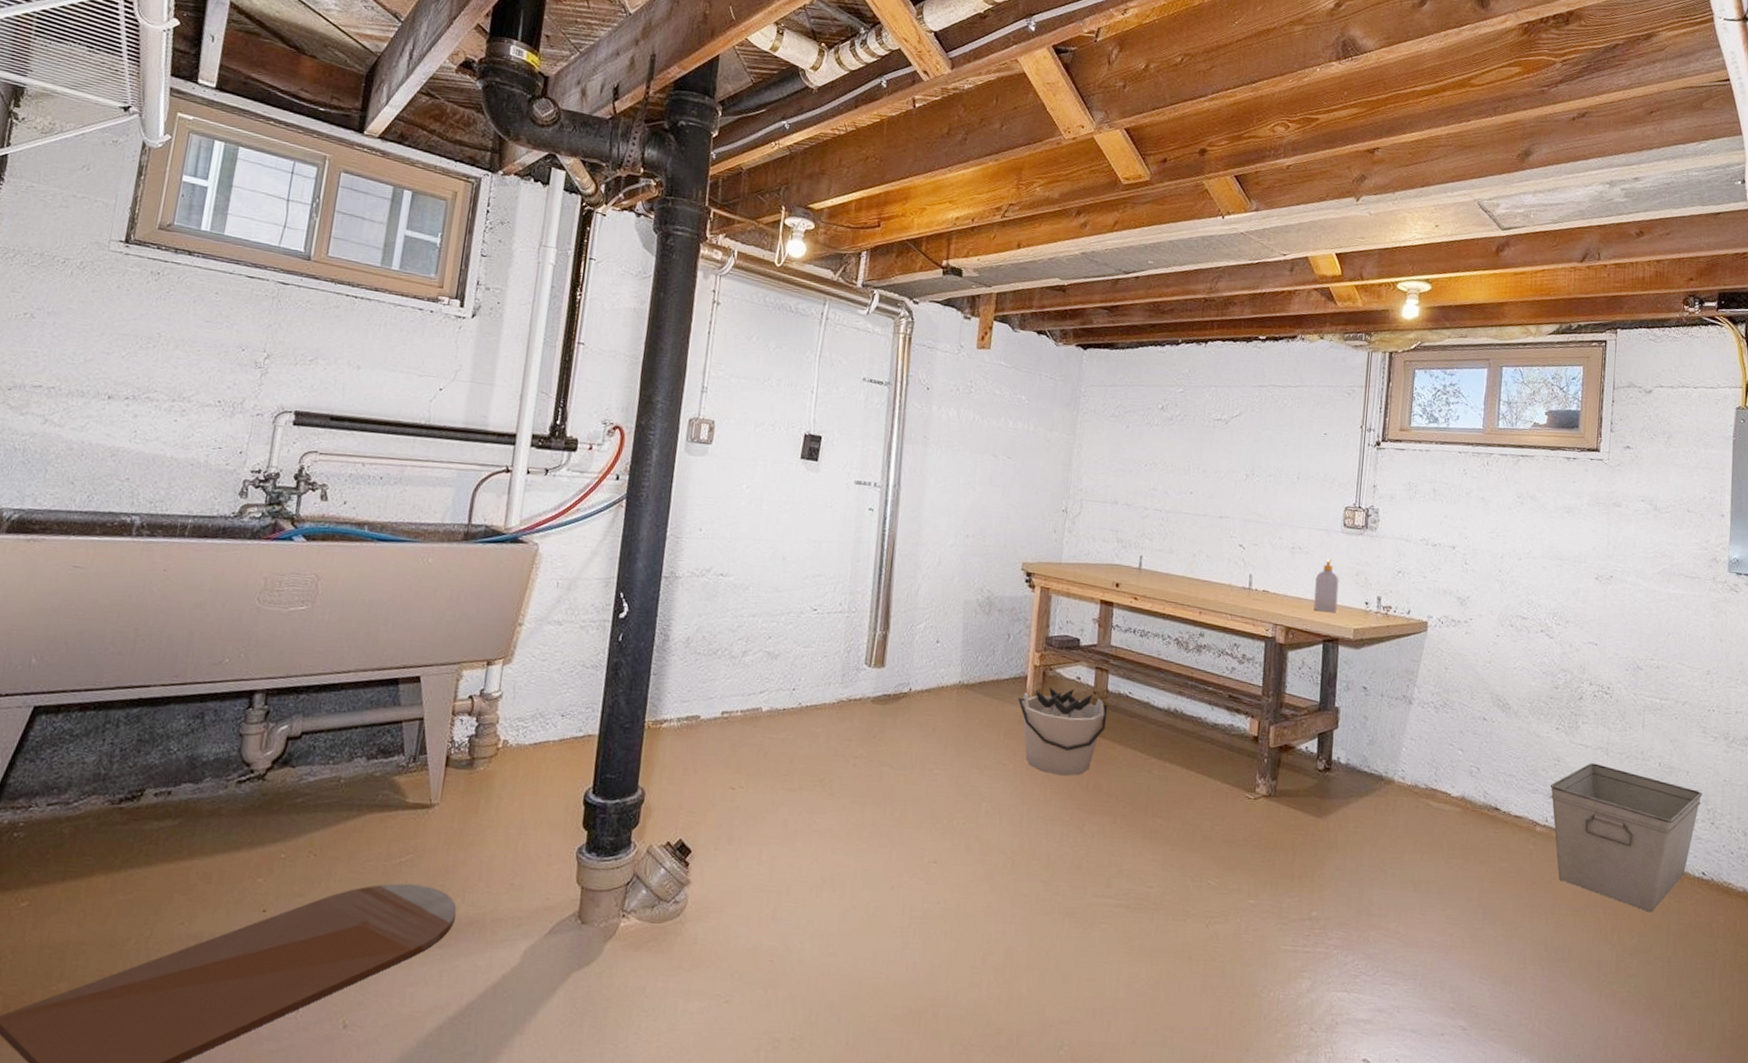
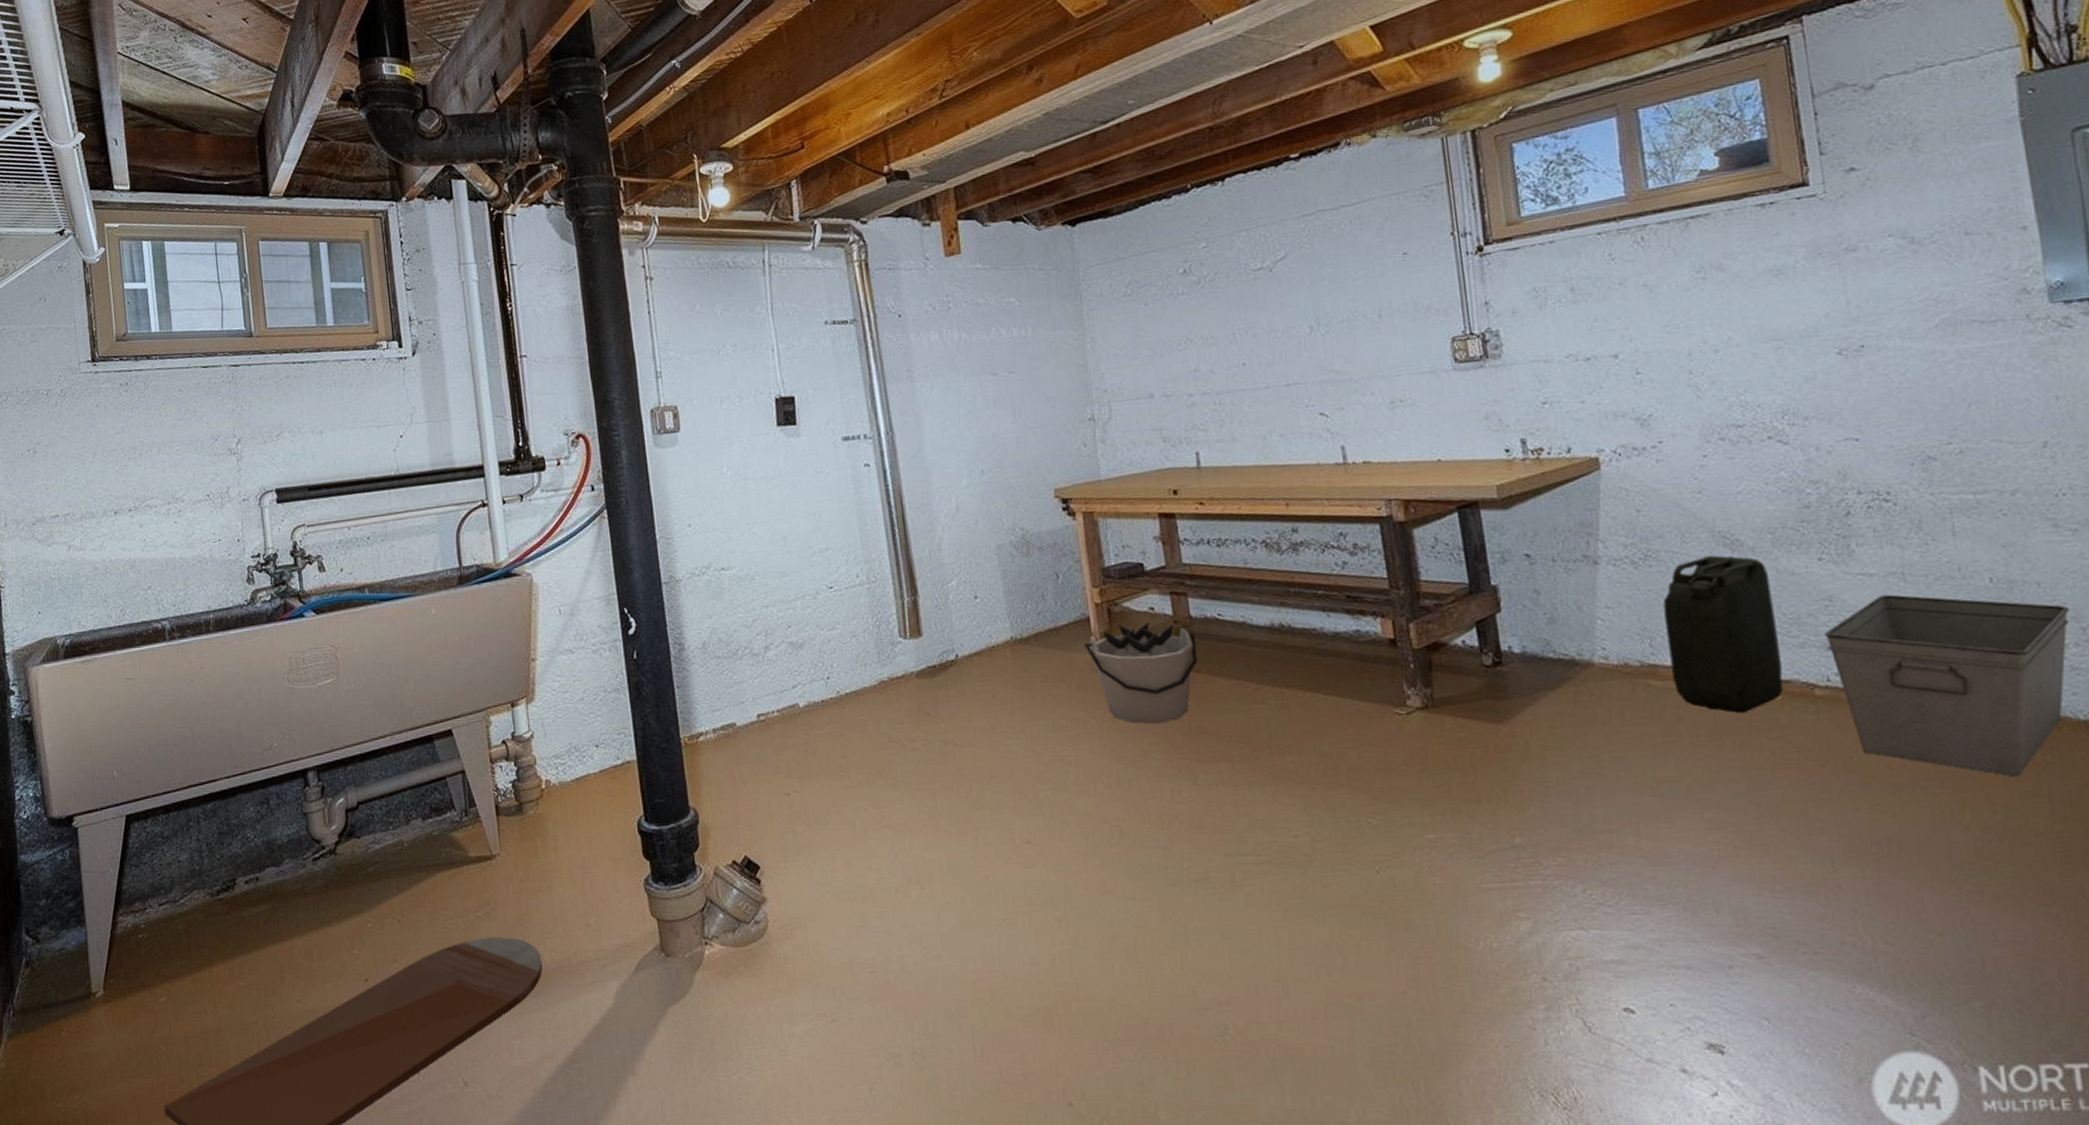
soap bottle: present [1313,559,1339,613] -> none [1430,406,1468,473]
jerry can: none [1445,712,1523,836] -> present [1663,555,1784,713]

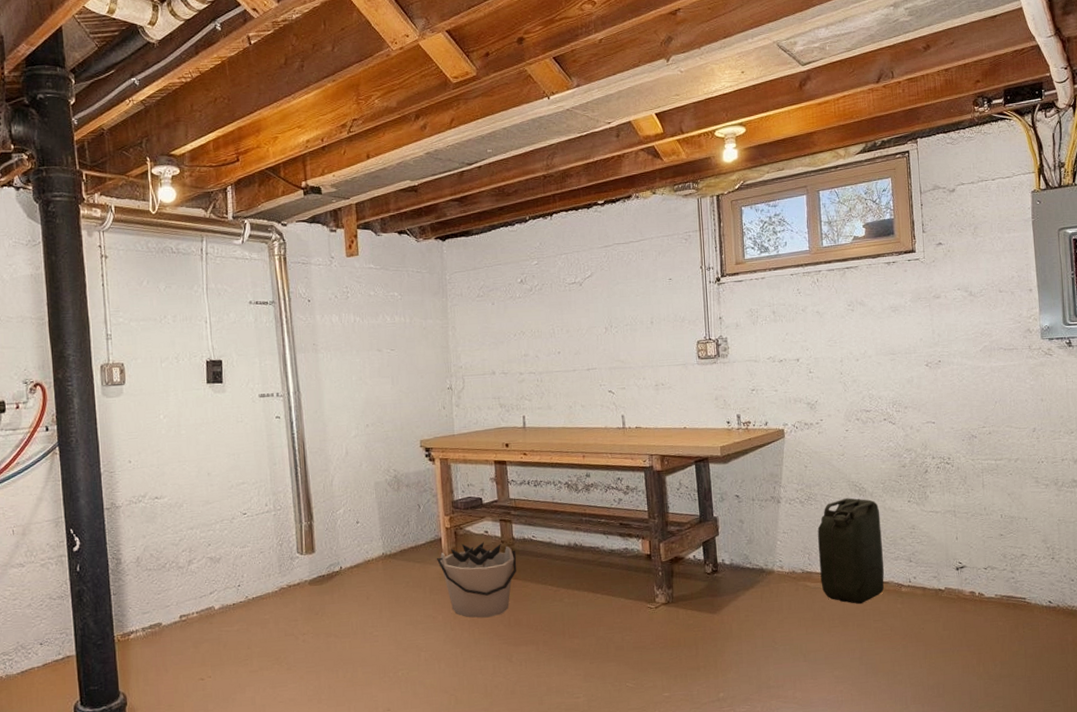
storage bin: present [1823,594,2070,777] -> none [909,525,1042,643]

